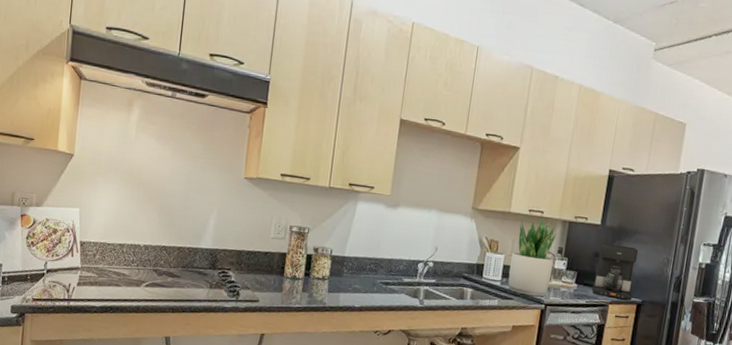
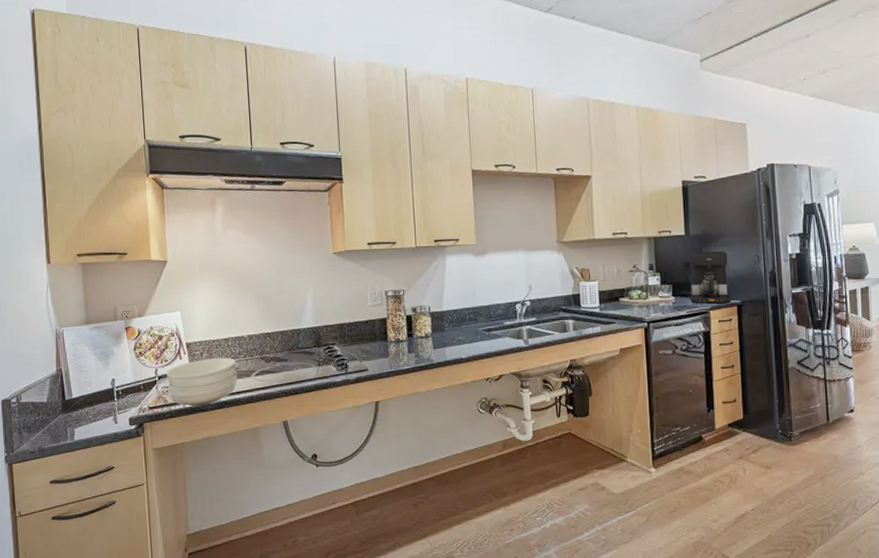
bowl: none [54,260,128,308] -> present [166,357,238,407]
planter: present [508,218,557,297] -> none [604,239,648,317]

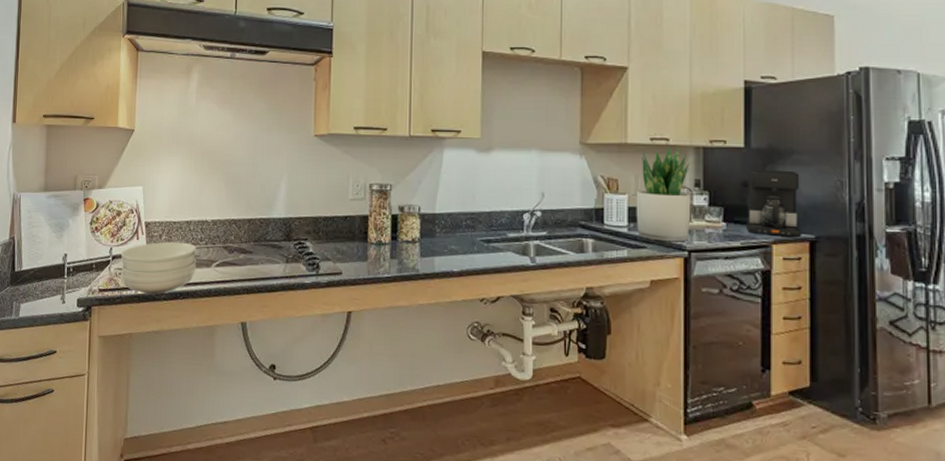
planter: none [604,239,648,317] -> present [636,146,691,242]

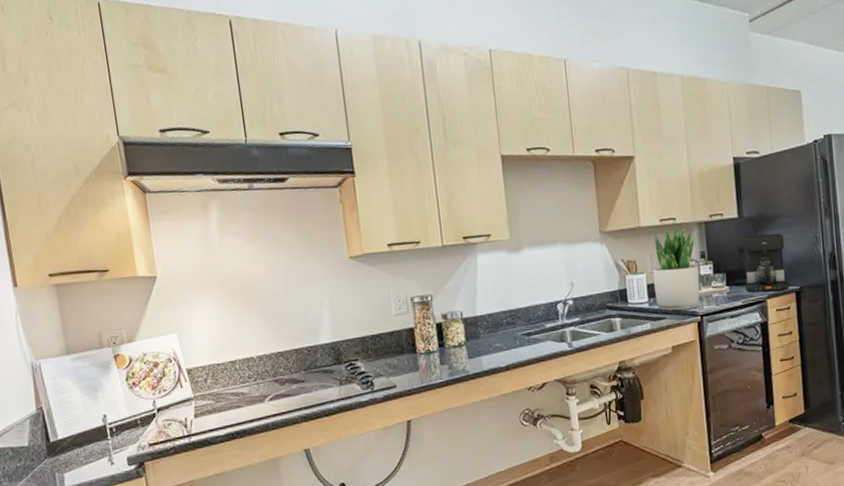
bowl: present [120,241,197,295] -> none [165,382,250,441]

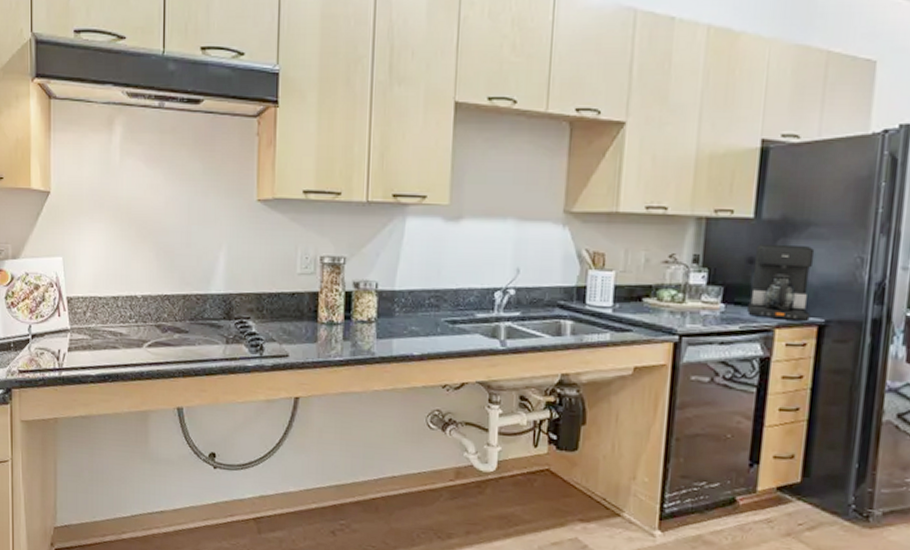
planter: present [652,225,700,311] -> none [622,216,689,325]

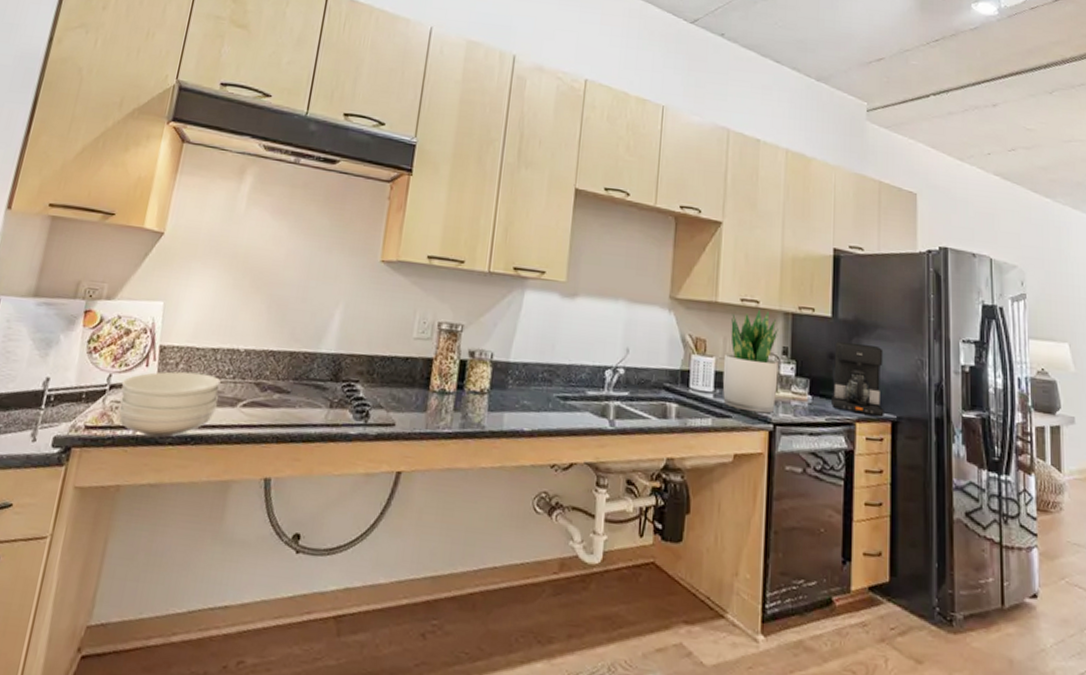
bowl: none [41,319,126,378] -> present [117,371,221,438]
planter: none [622,216,689,325] -> present [722,309,779,414]

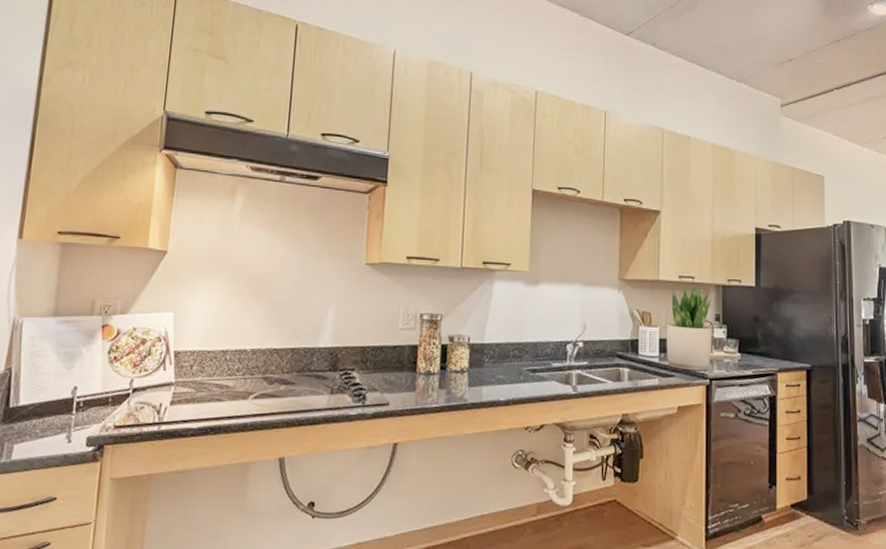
bowl: present [117,371,221,438] -> none [142,372,232,431]
coffee maker: present [832,341,884,418] -> none [757,306,801,367]

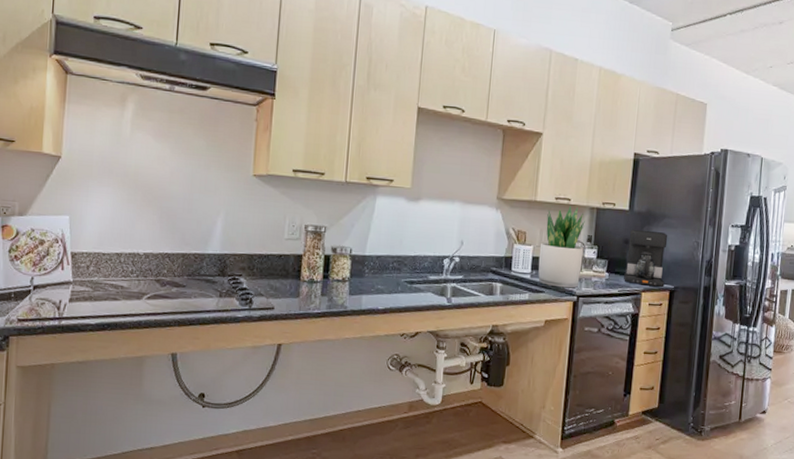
coffee maker: none [757,306,801,367] -> present [624,229,668,288]

